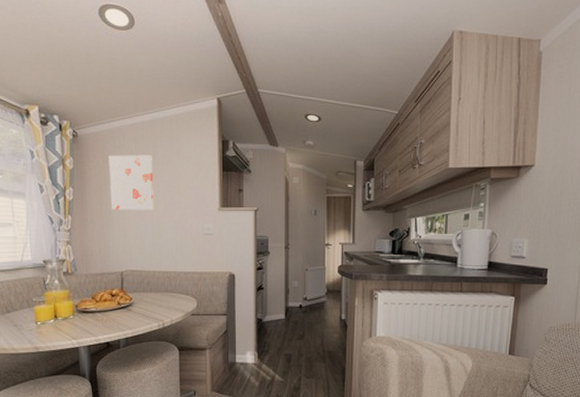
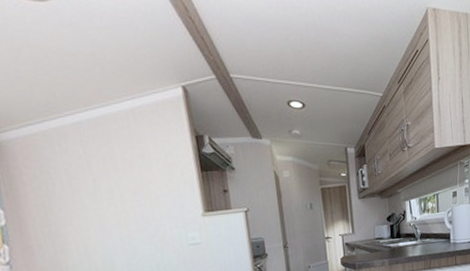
wall art: present [108,155,154,210] -> none [48,159,122,231]

